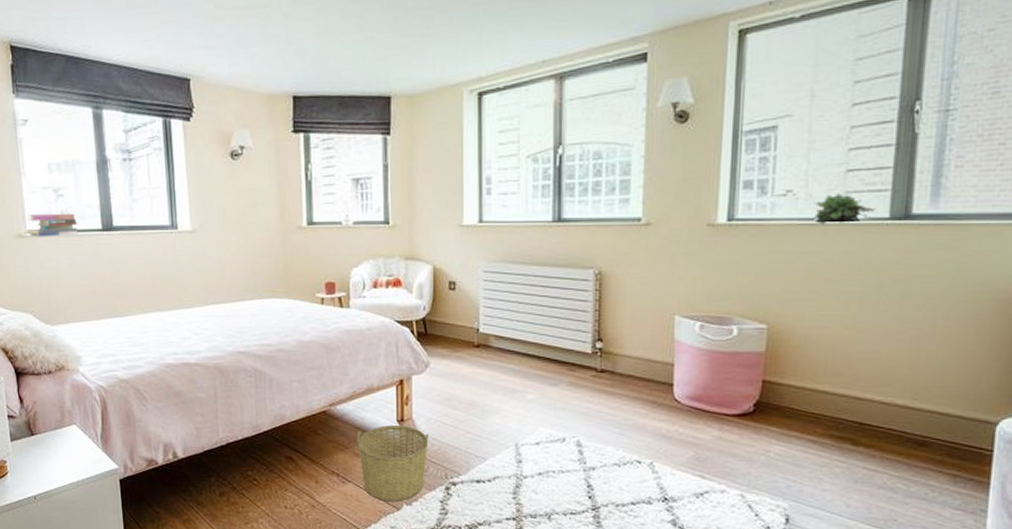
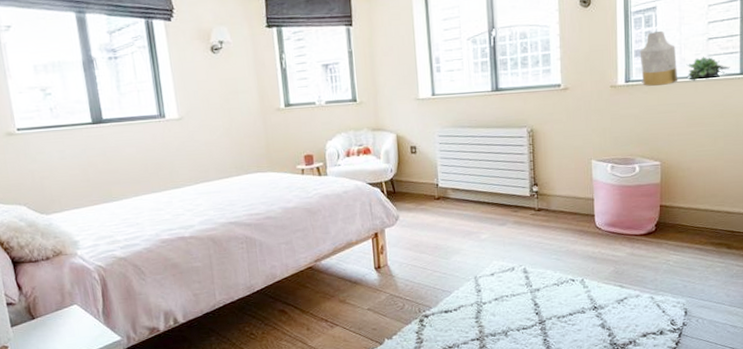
books: present [23,213,78,238] -> none [12,109,68,134]
basket: present [356,424,429,502] -> none [340,271,403,339]
vase: none [749,158,801,229] -> present [640,31,678,87]

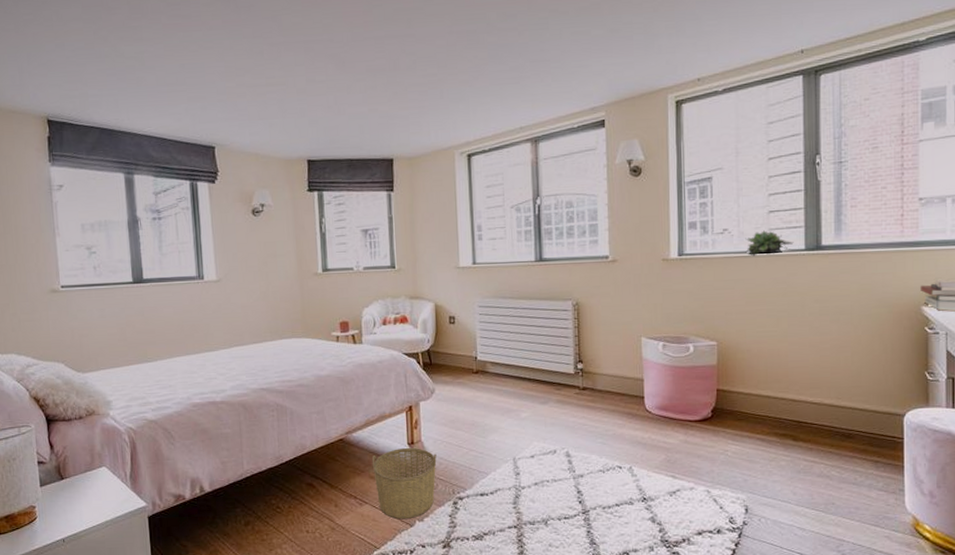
basket: none [340,271,403,339] -> present [371,447,437,520]
vase: present [640,31,678,87] -> none [694,203,736,261]

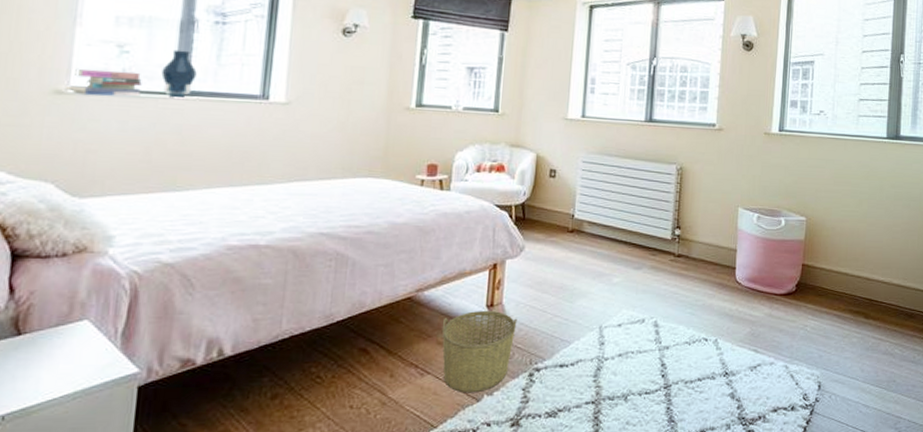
books: none [57,268,110,292] -> present [64,68,142,97]
vase: none [121,245,147,285] -> present [161,49,197,97]
succulent plant: present [745,230,794,257] -> none [837,116,878,139]

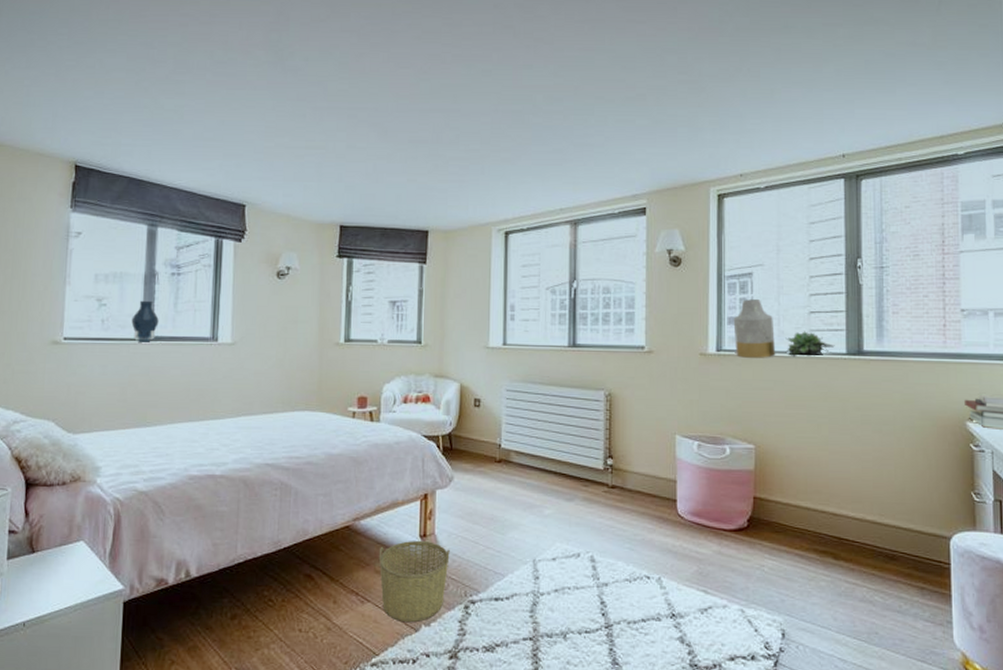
books: present [64,68,142,97] -> none [59,321,117,345]
vase: none [795,85,829,140] -> present [733,299,776,359]
succulent plant: none [837,116,878,139] -> present [785,331,835,357]

